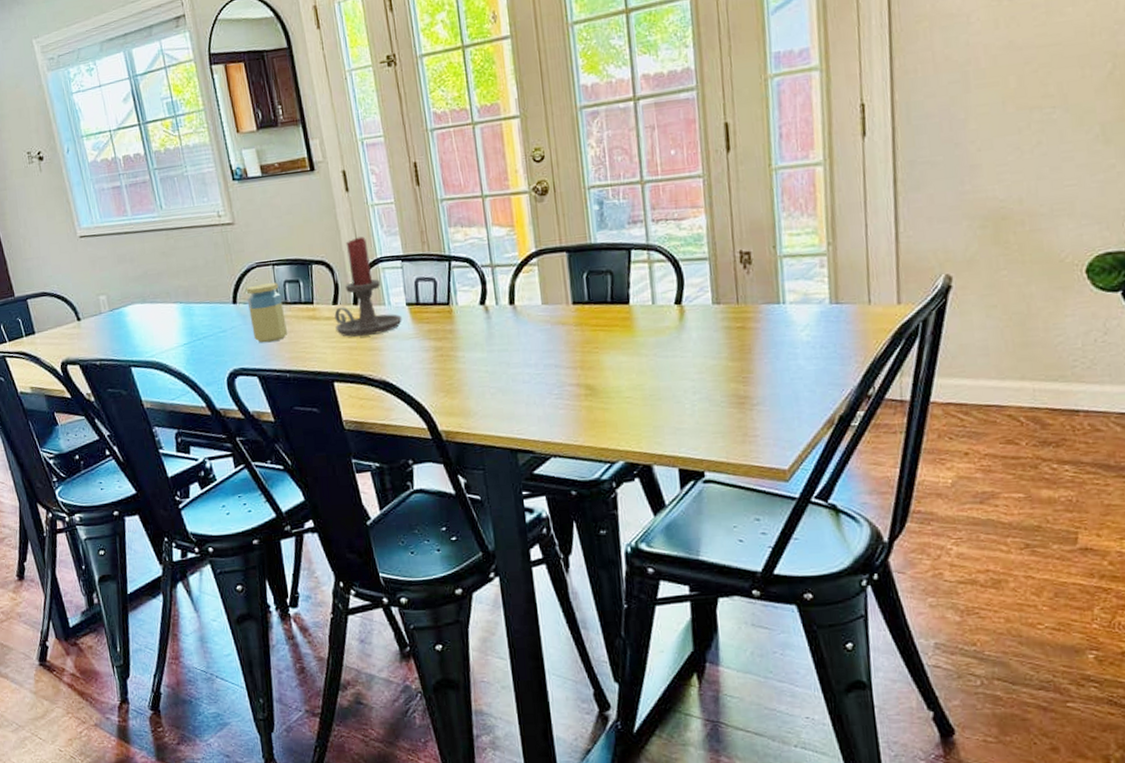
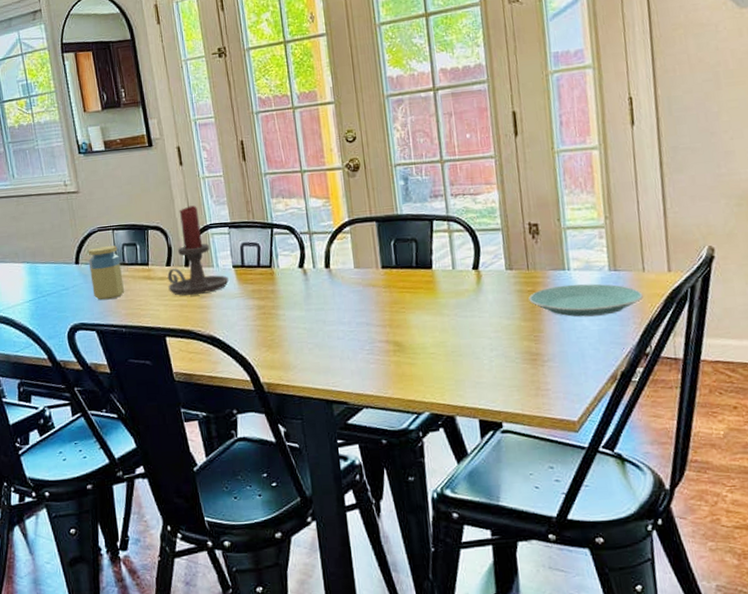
plate: none [737,318,868,356] -> present [529,283,643,317]

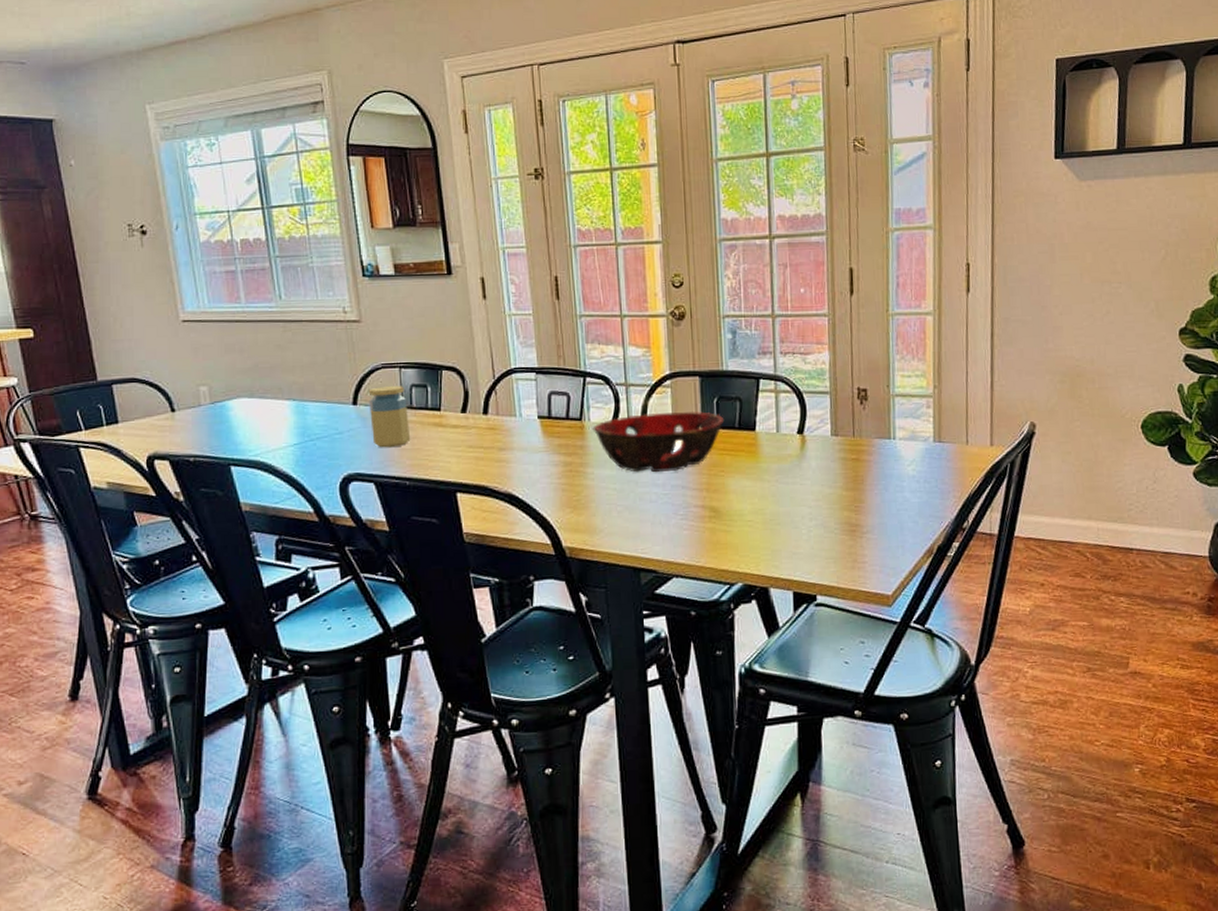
candle holder: present [167,205,229,296] -> none [462,346,533,448]
decorative bowl: none [281,253,402,313] -> present [592,411,725,473]
plate: present [529,283,643,317] -> none [852,454,965,489]

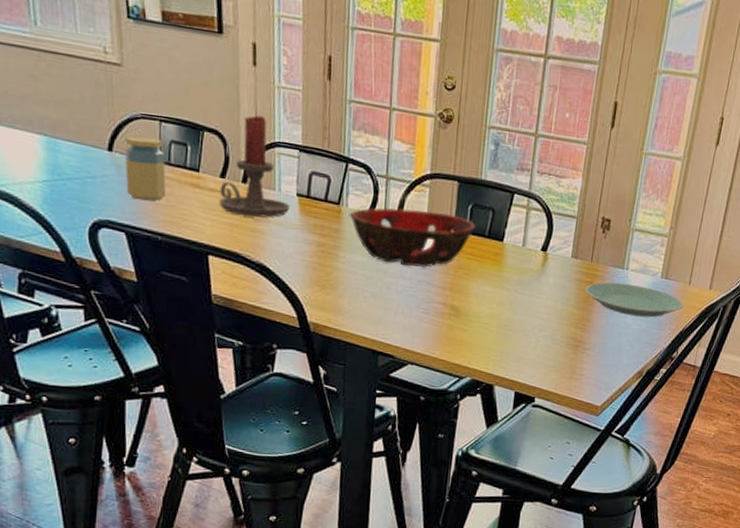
candle holder: none [462,346,533,448] -> present [219,115,290,218]
plate: none [852,454,965,489] -> present [585,282,683,318]

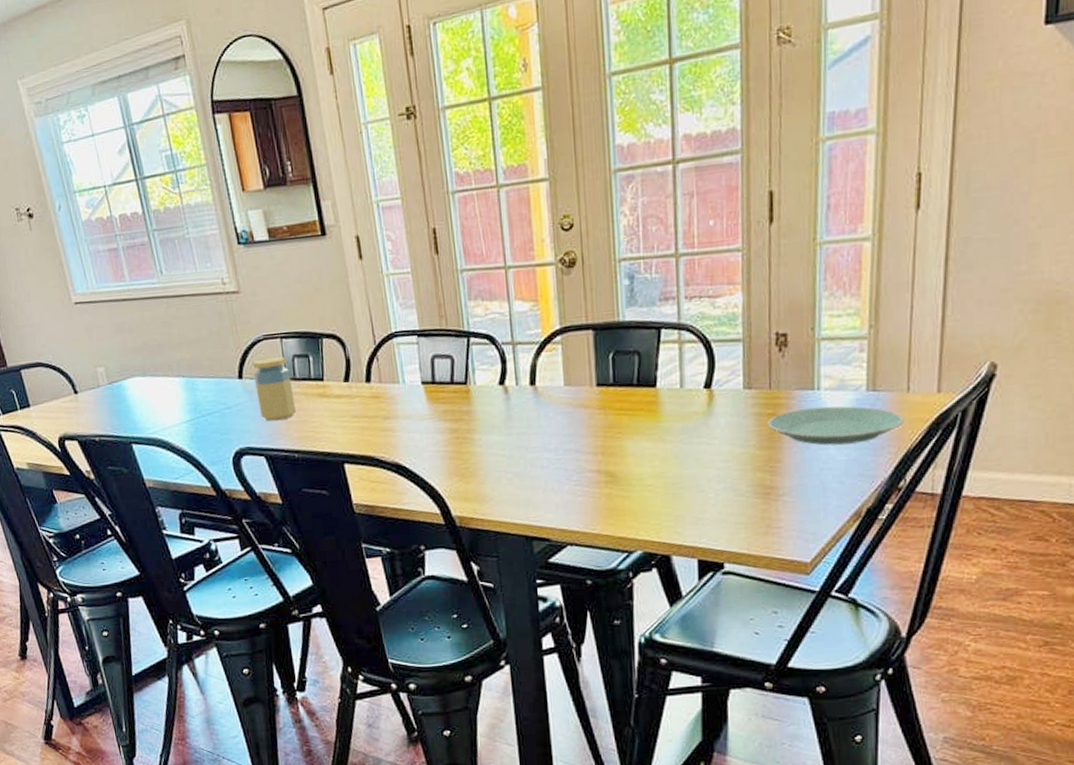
candle holder: present [219,115,290,218] -> none [345,309,417,417]
decorative bowl: present [349,207,476,267] -> none [478,368,621,437]

